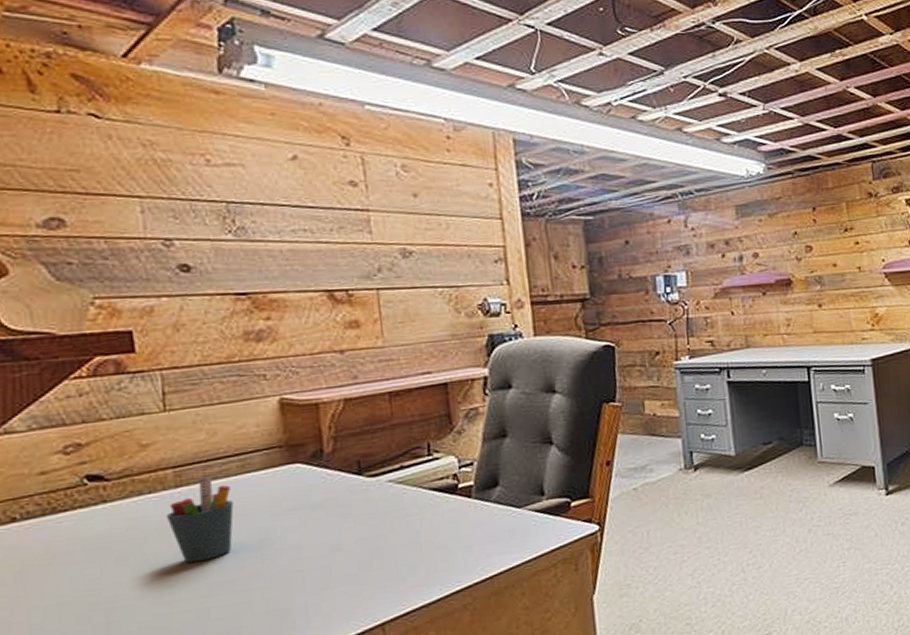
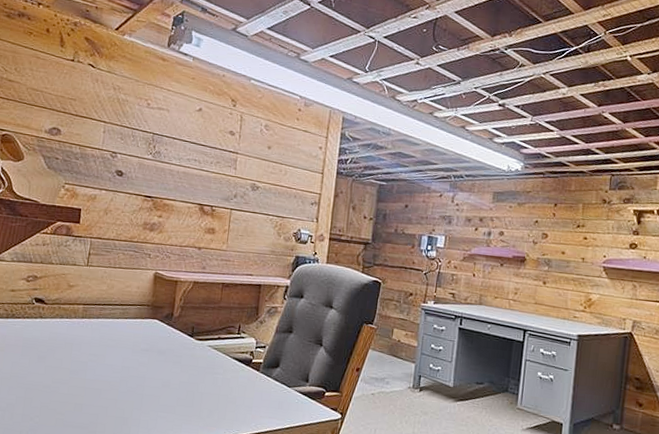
pen holder: present [167,476,234,564] -> none [73,315,114,372]

